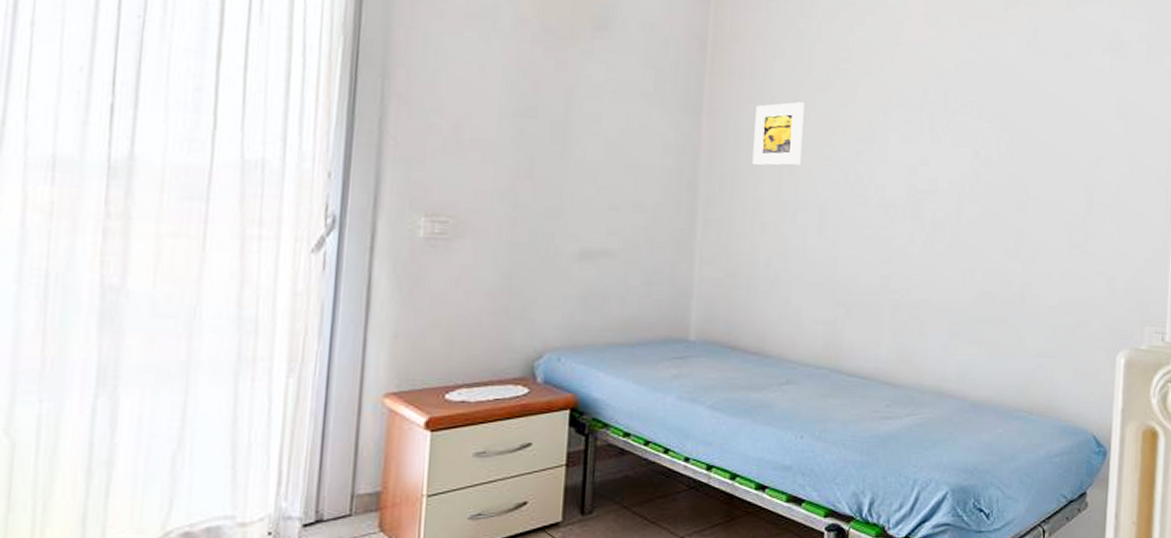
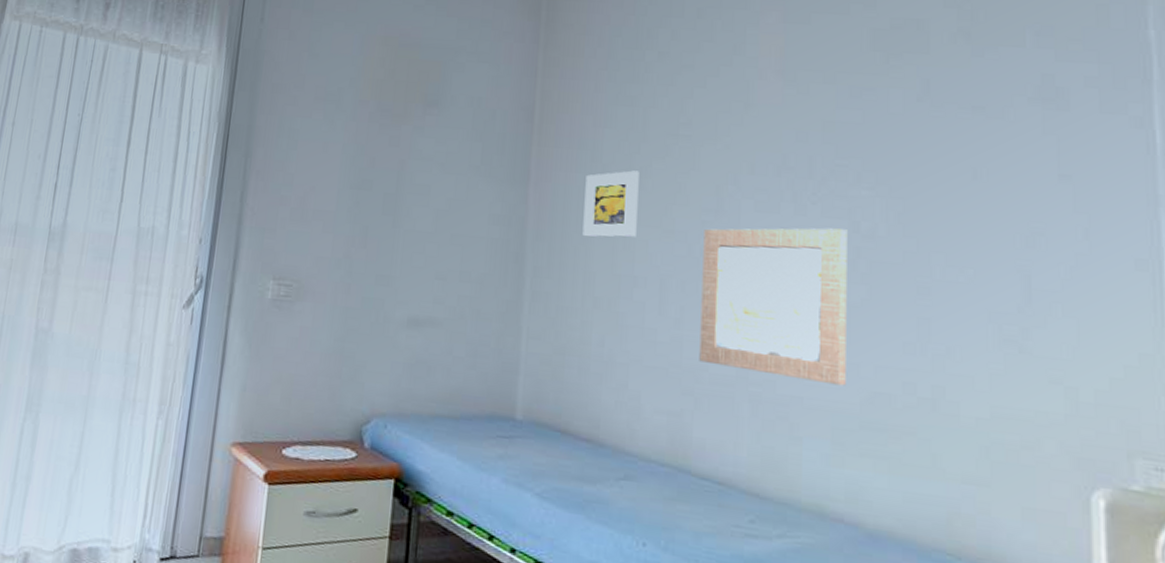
wall art: none [851,155,970,289] -> present [699,228,848,387]

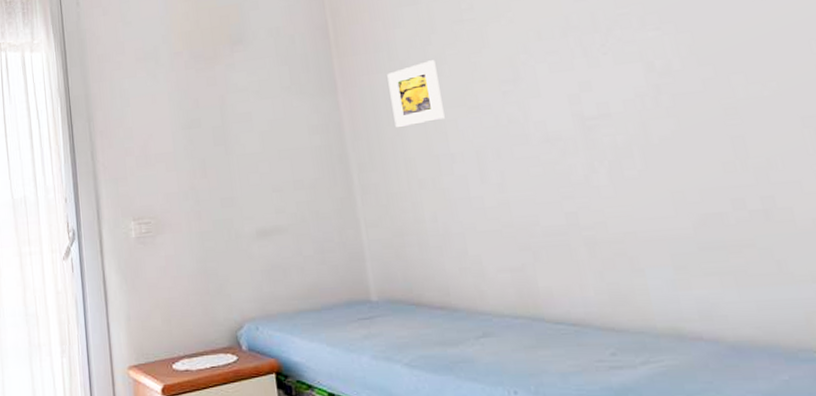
wall art: present [699,228,848,387] -> none [506,71,675,218]

